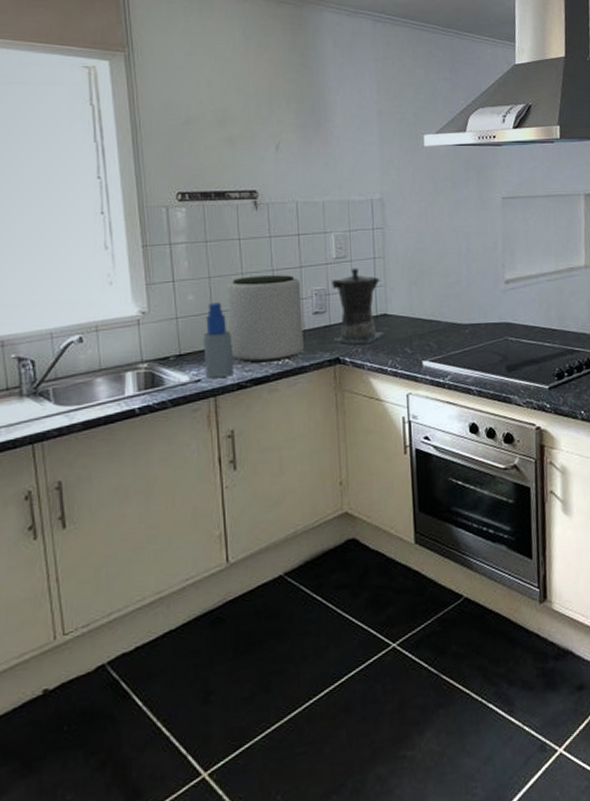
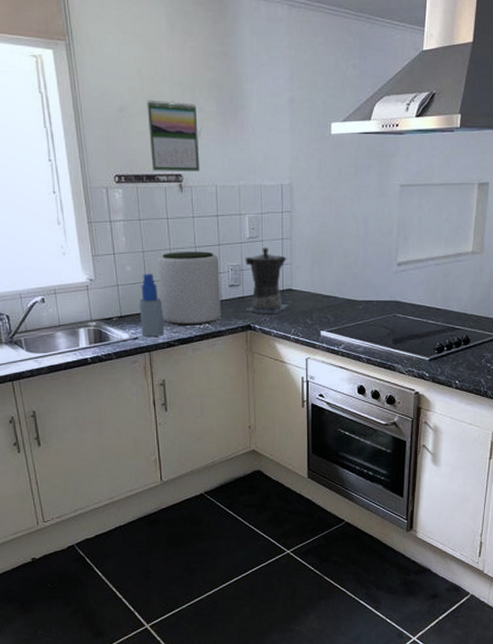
calendar: none [217,112,277,188] -> present [147,100,199,171]

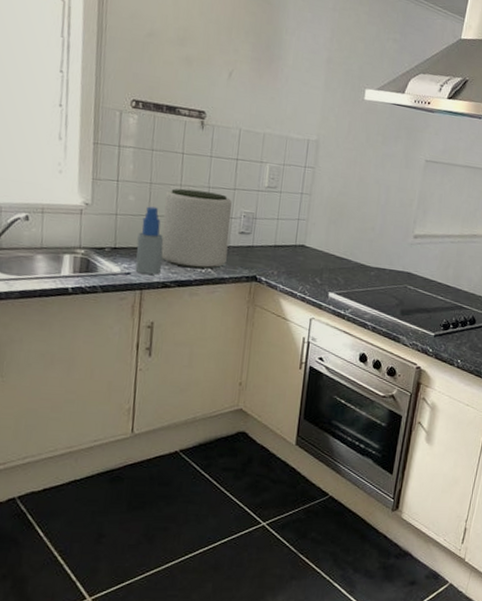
calendar: present [147,100,199,171] -> none [174,31,231,111]
coffee maker: present [245,247,289,315] -> none [253,198,304,269]

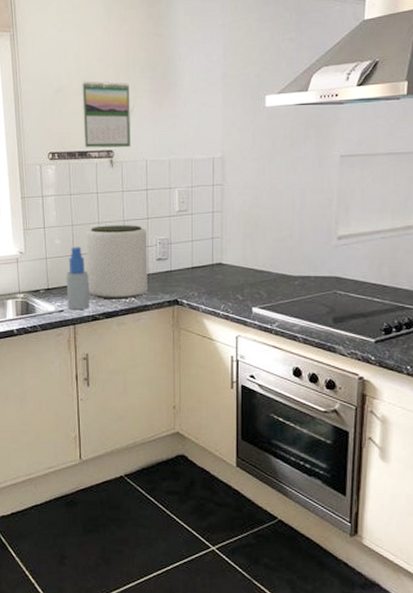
calendar: none [174,31,231,111] -> present [82,81,130,148]

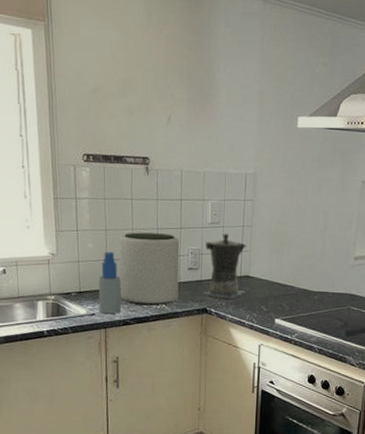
calendar: present [82,81,130,148] -> none [119,83,168,155]
coffee maker: none [173,220,219,289] -> present [202,233,246,300]

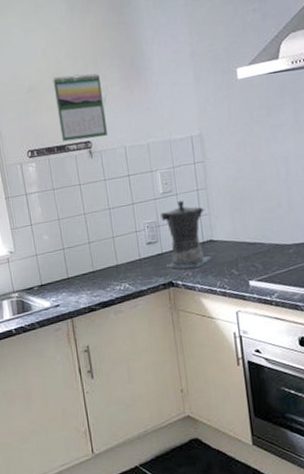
spray bottle: present [98,251,122,314] -> none [58,240,86,303]
calendar: none [119,83,168,155] -> present [53,73,107,142]
plant pot: present [119,232,180,306] -> none [73,212,141,289]

